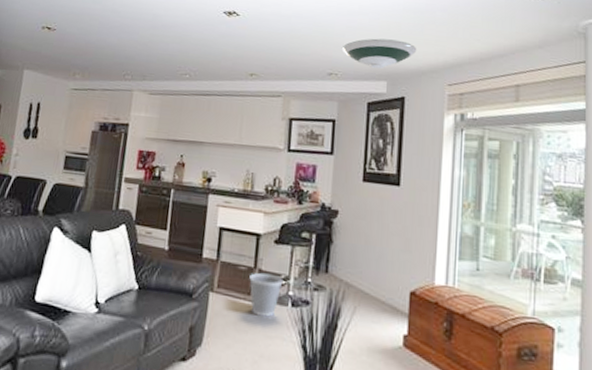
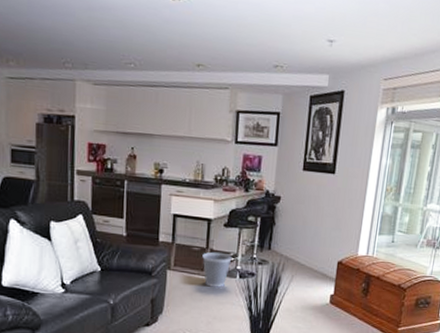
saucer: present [341,38,416,69] -> none [287,29,358,62]

